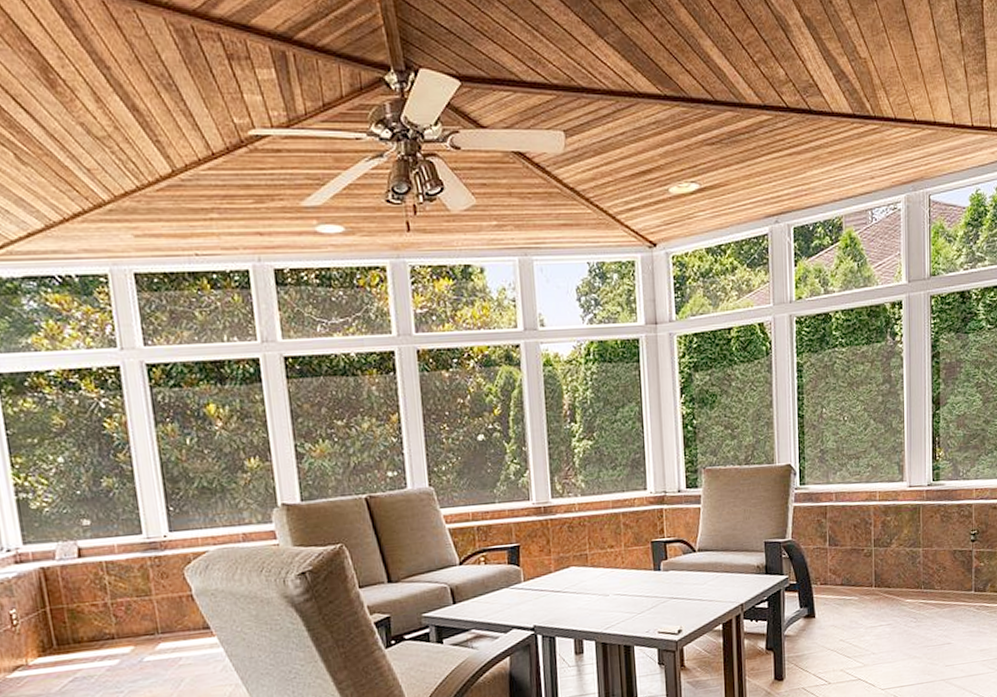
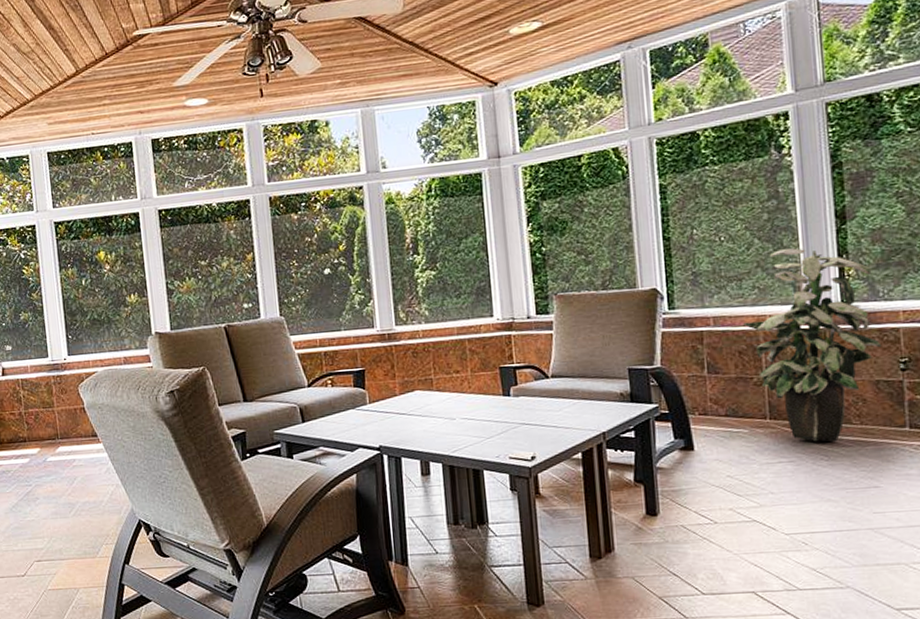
indoor plant: none [859,430,960,606] -> present [743,248,882,442]

